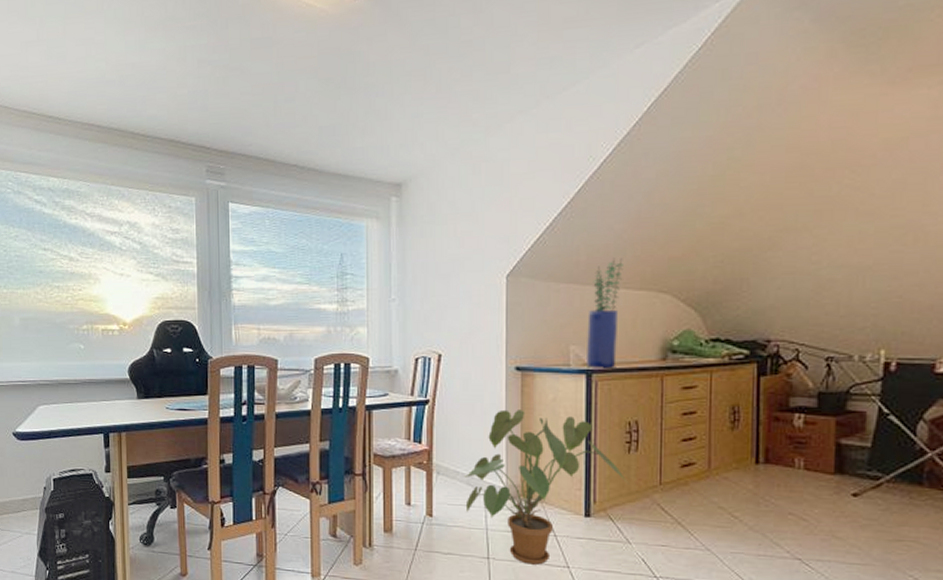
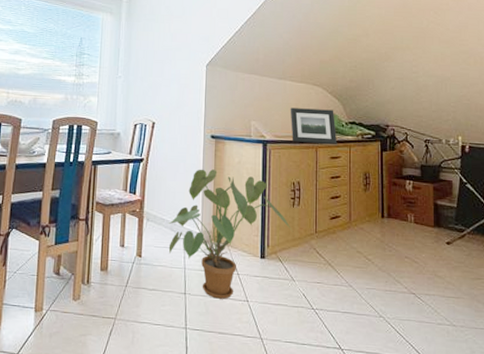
vase: present [585,257,623,370] -> none [262,58,289,141]
picture frame: none [624,324,693,370] -> present [290,108,338,144]

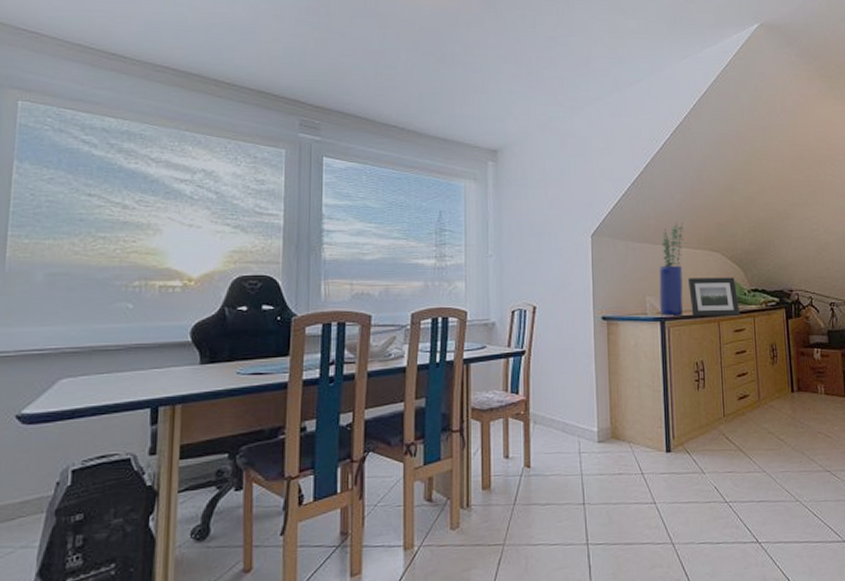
house plant: present [168,169,294,299] -> none [559,356,700,505]
vase: none [262,58,289,141] -> present [659,222,684,317]

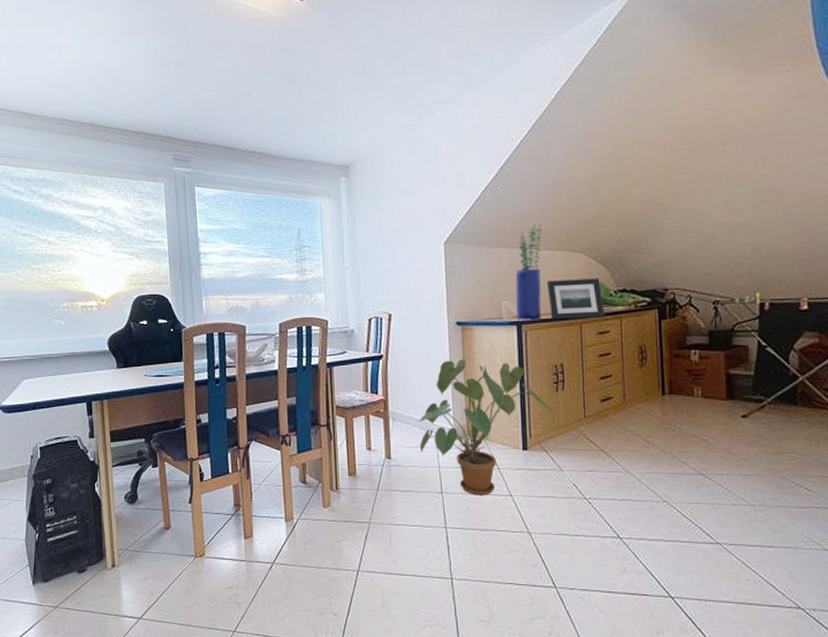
house plant: none [559,356,700,505] -> present [417,359,559,495]

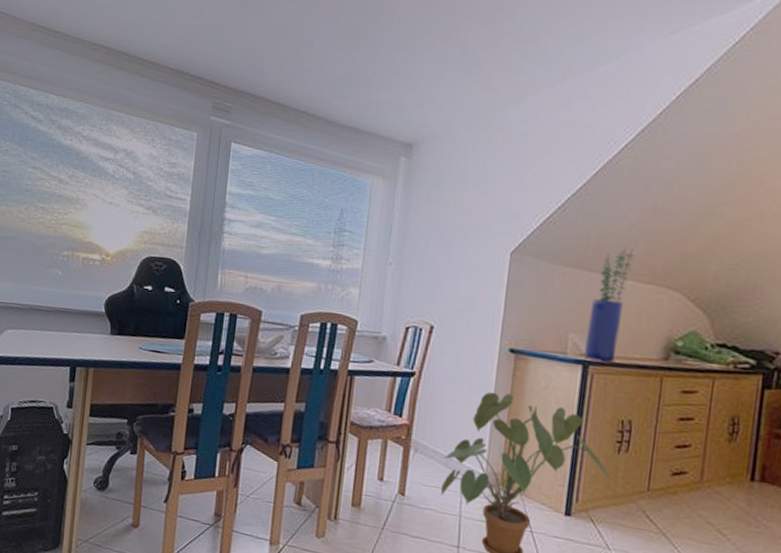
picture frame: present [546,278,606,320] -> none [626,318,696,374]

